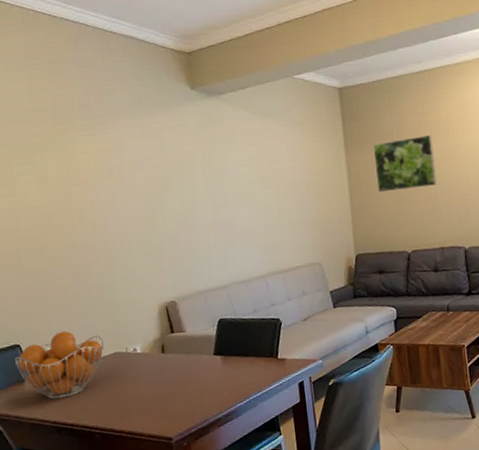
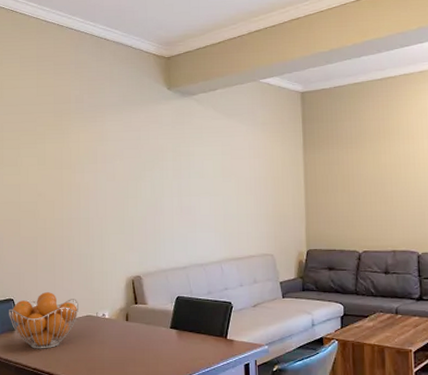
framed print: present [373,134,437,193] -> none [330,139,393,193]

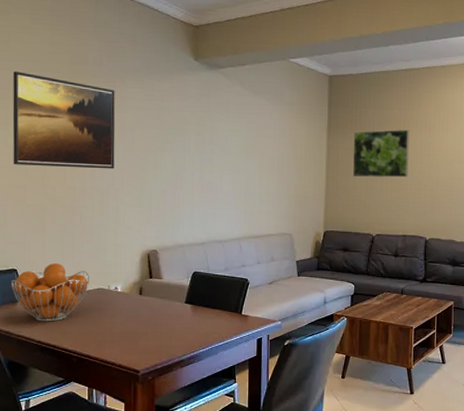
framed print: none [6,115,98,201] -> present [12,71,115,169]
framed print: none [330,139,393,193] -> present [352,129,410,178]

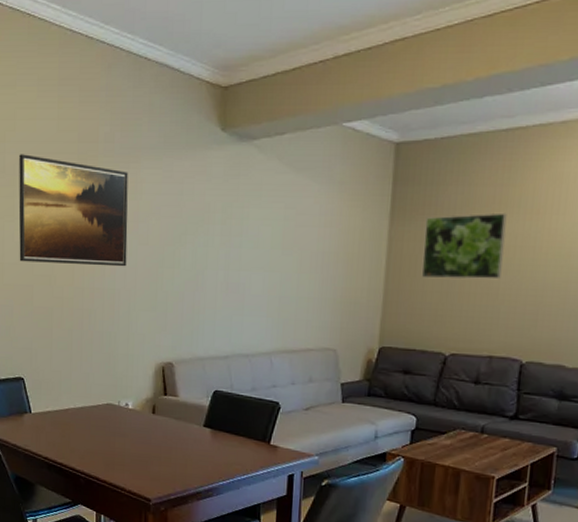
fruit basket: present [11,262,89,322] -> none [18,372,98,437]

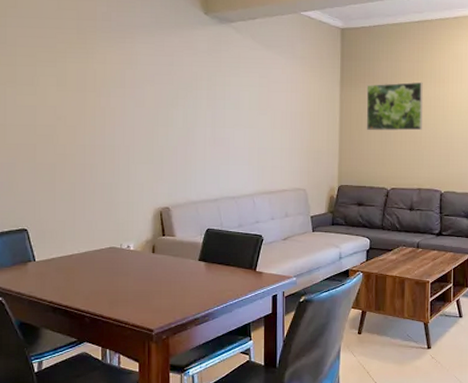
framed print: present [18,154,128,267] -> none [20,28,125,126]

